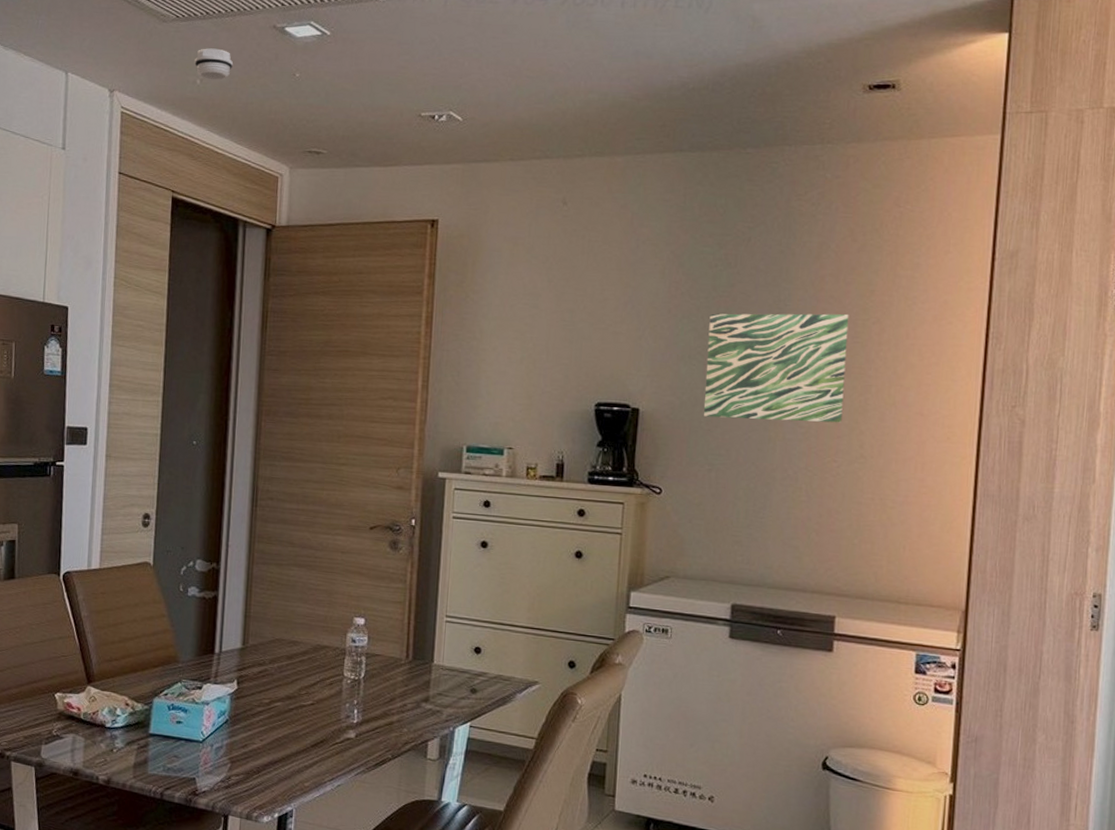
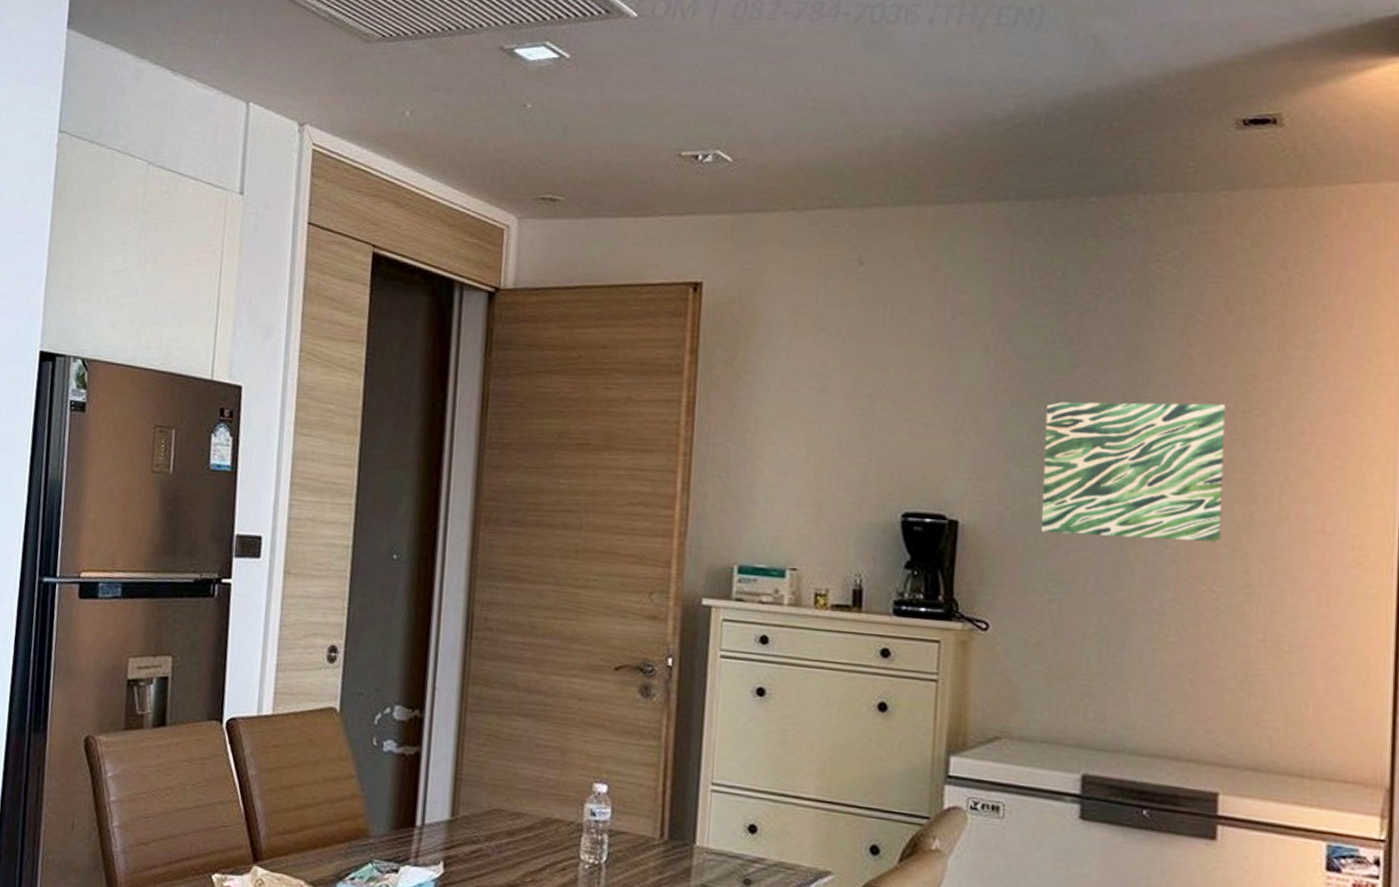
smoke detector: present [194,48,234,81] -> none [403,73,451,112]

